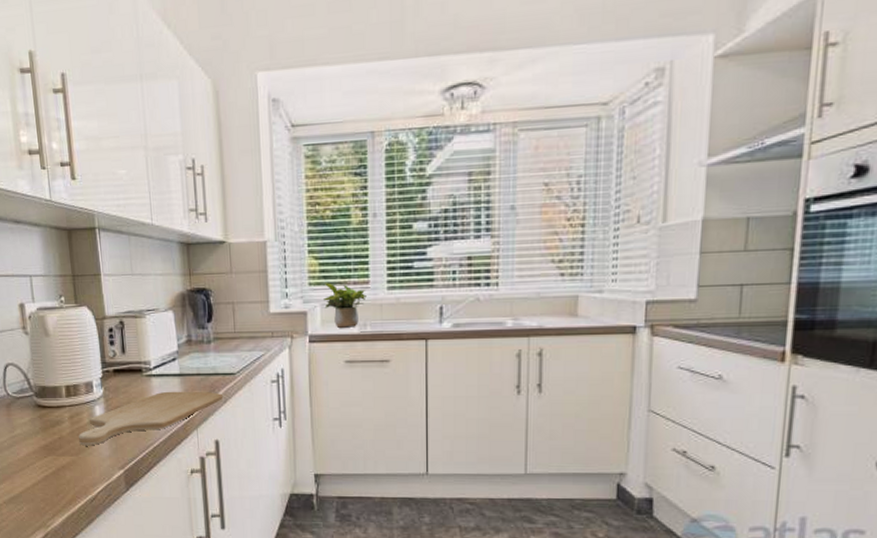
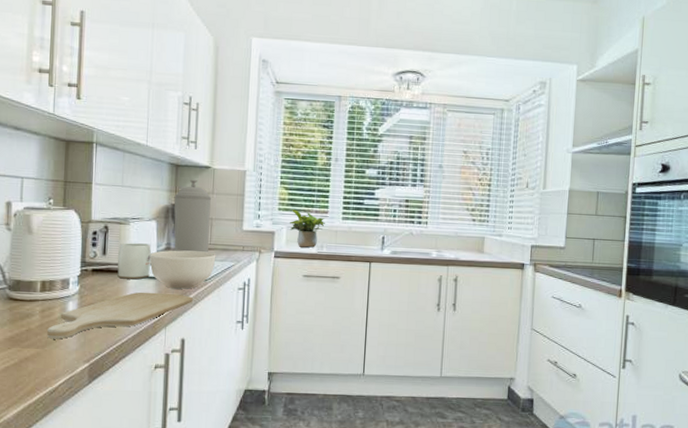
mug: none [137,337,174,378] -> present [117,243,151,280]
bowl: none [170,341,243,386] -> present [149,250,216,289]
canister: none [189,258,233,343] -> present [174,179,212,253]

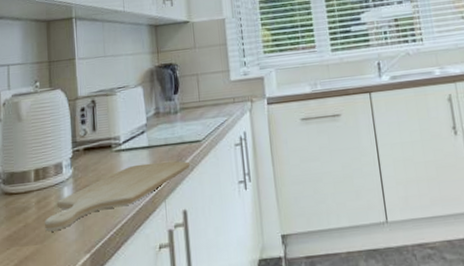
mug: present [117,243,151,280] -> none [107,112,142,154]
bowl: present [149,250,216,289] -> none [139,109,208,156]
canister: present [174,179,212,253] -> none [157,36,198,115]
potted plant: present [289,209,325,249] -> none [276,49,315,90]

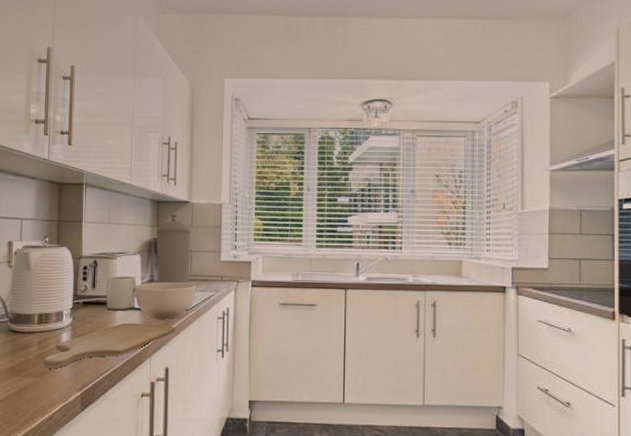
mug: none [107,112,142,154] -> present [105,276,136,311]
bowl: none [139,109,208,156] -> present [135,282,196,319]
canister: none [157,36,198,115] -> present [156,214,191,284]

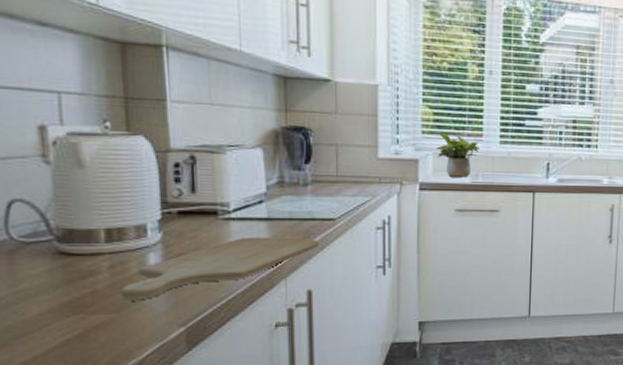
mug: present [105,276,136,311] -> none [212,176,259,222]
bowl: present [135,282,196,319] -> none [257,184,346,231]
canister: present [156,214,191,284] -> none [284,95,335,186]
potted plant: none [264,239,300,277] -> present [435,132,480,178]

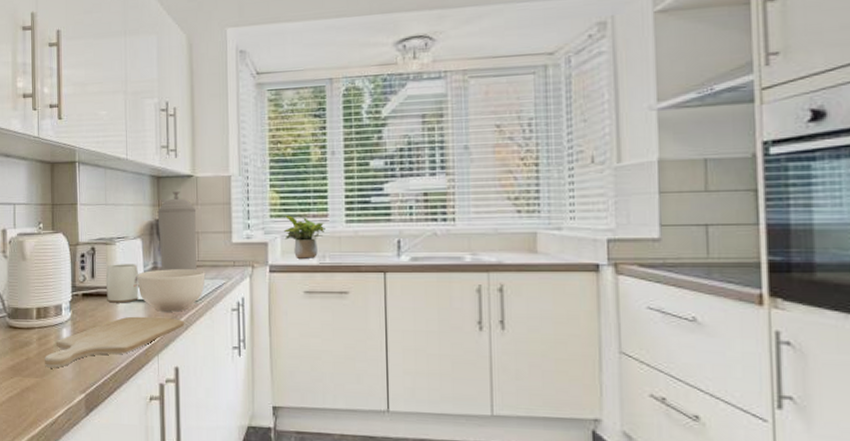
mug: none [212,176,259,222] -> present [105,264,139,303]
bowl: none [257,184,346,231] -> present [137,269,206,312]
canister: none [284,95,335,186] -> present [157,190,197,270]

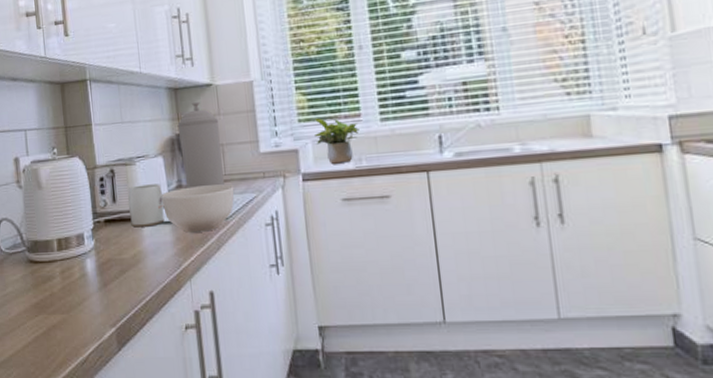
chopping board: present [45,316,185,368] -> none [70,239,217,303]

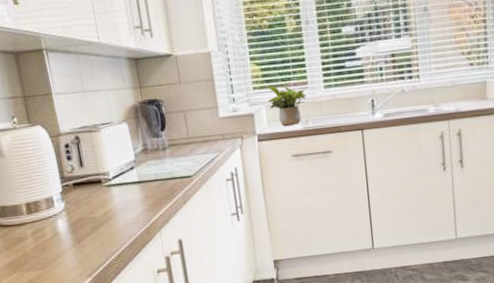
mug: present [128,184,165,228] -> none [94,148,133,189]
bowl: present [161,184,235,233] -> none [127,146,198,191]
canister: present [177,101,224,188] -> none [140,71,188,151]

